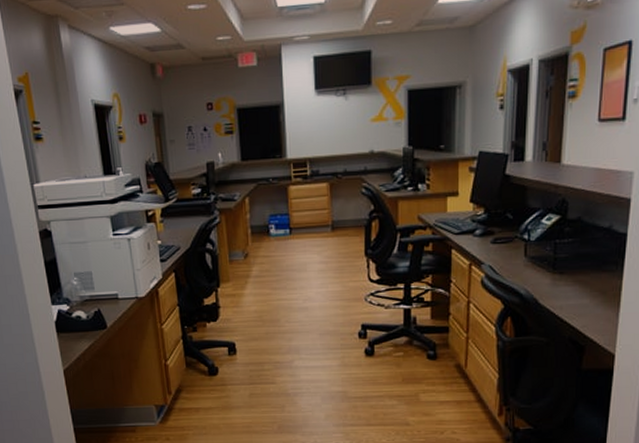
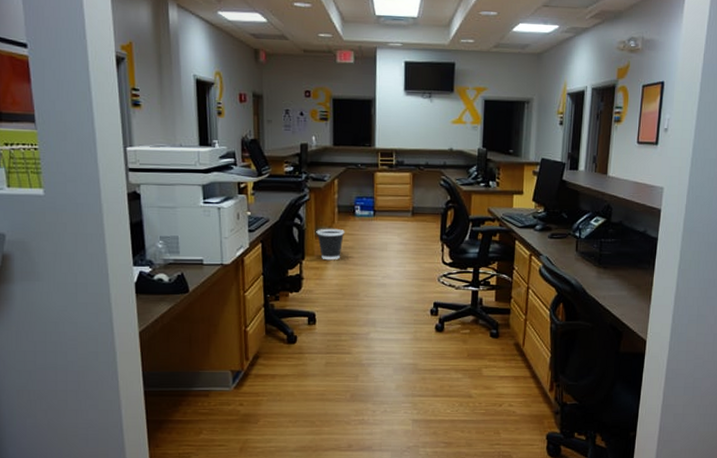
wastebasket: none [230,251,260,286] -> present [316,228,344,261]

